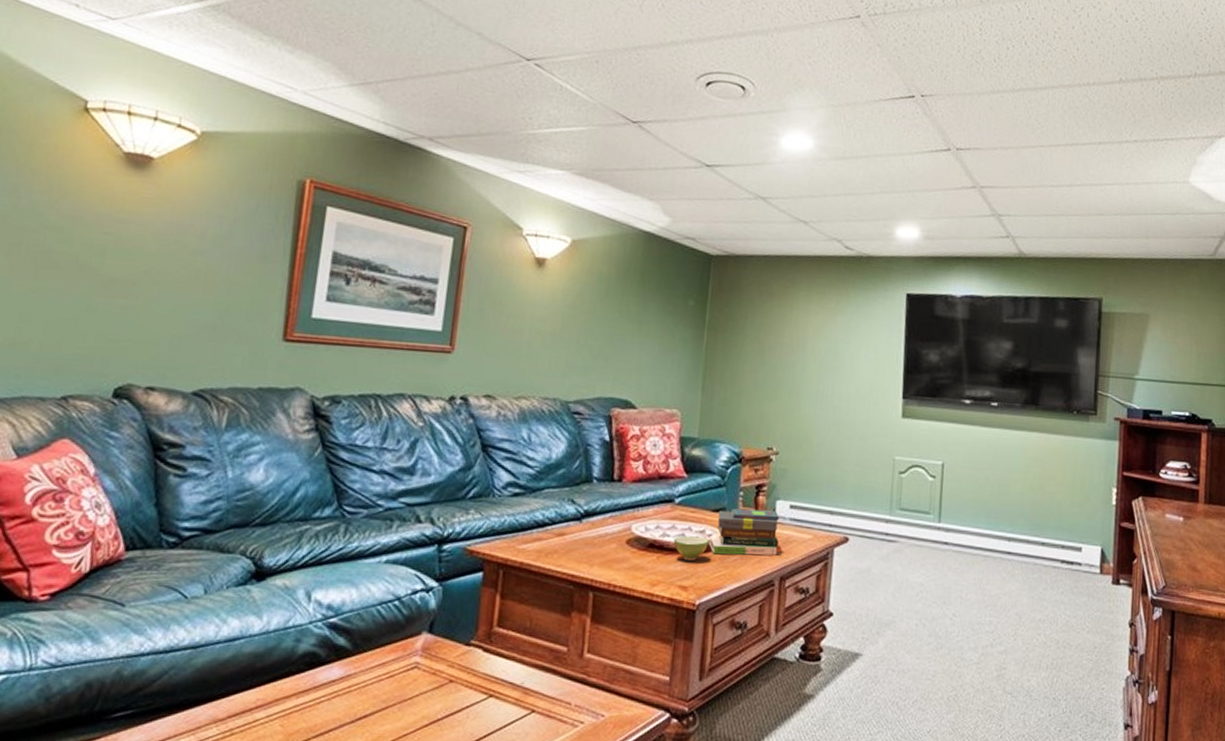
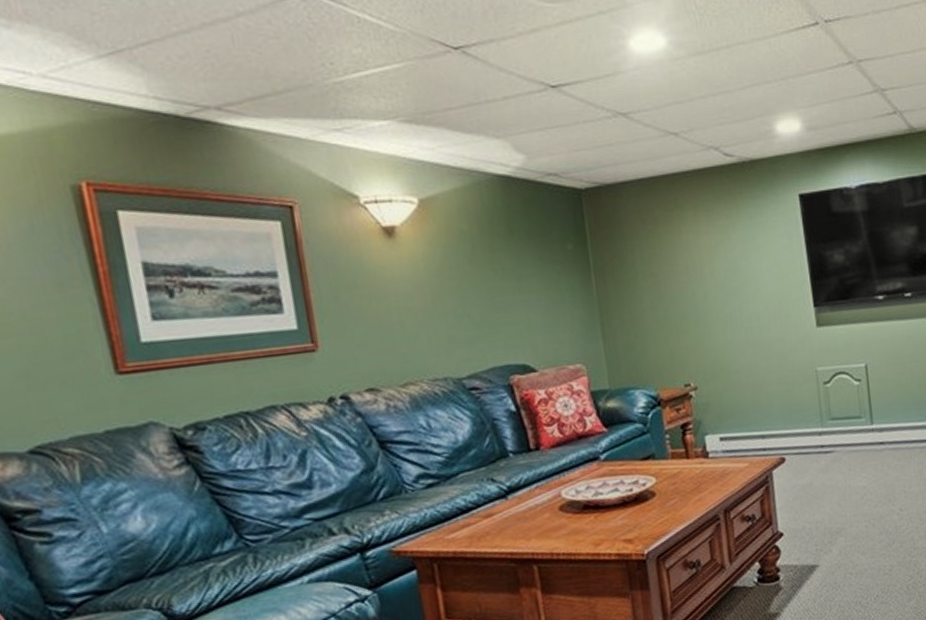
bowl: present [673,536,710,561] -> none [607,487,645,515]
books: present [708,508,779,556] -> none [643,446,717,502]

